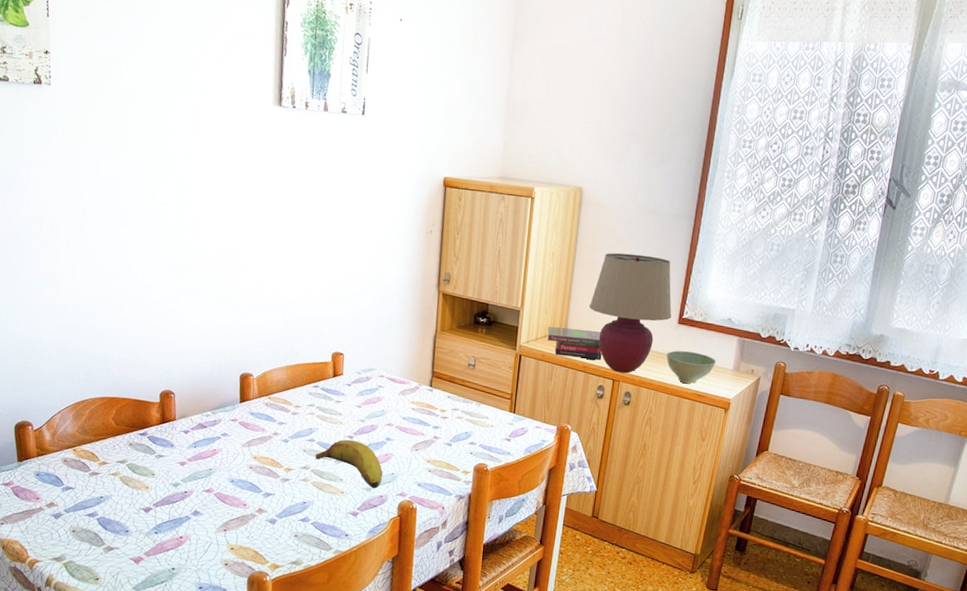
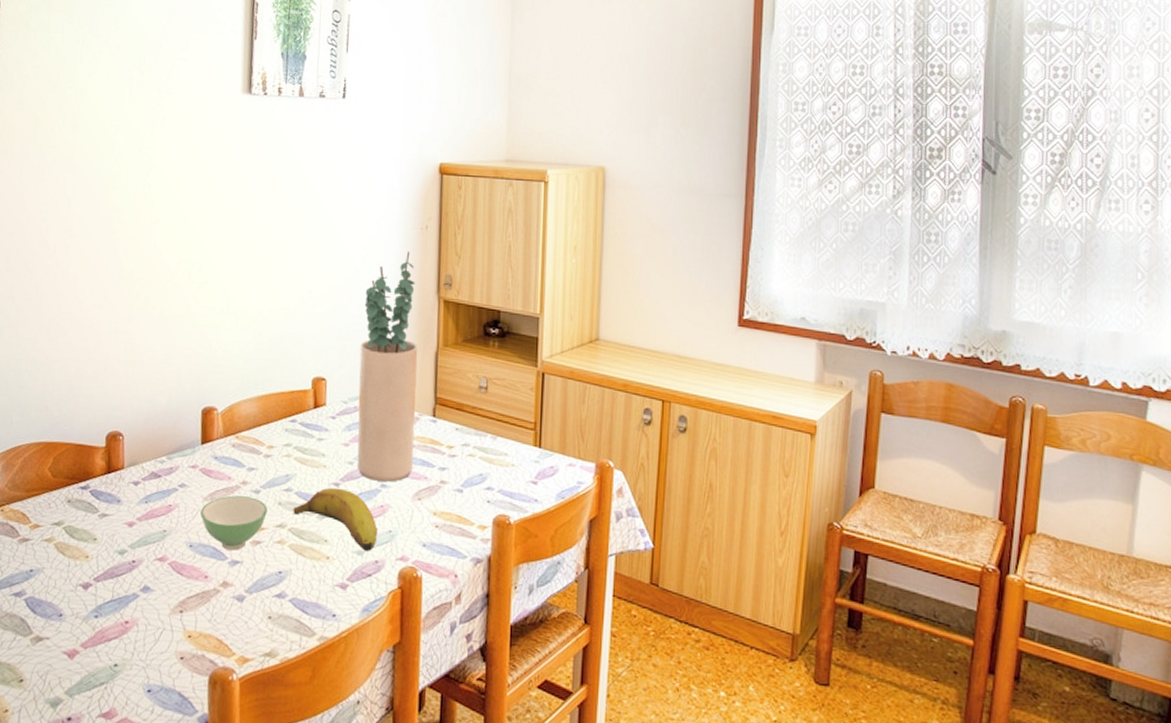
bowl: none [240,443,294,485] -> present [200,495,267,550]
vase: none [367,252,420,436] -> present [357,252,418,482]
books: present [547,326,603,360] -> none [574,335,646,376]
table lamp: present [588,253,672,374] -> none [624,242,729,392]
bowl: present [666,350,716,384] -> none [727,360,792,403]

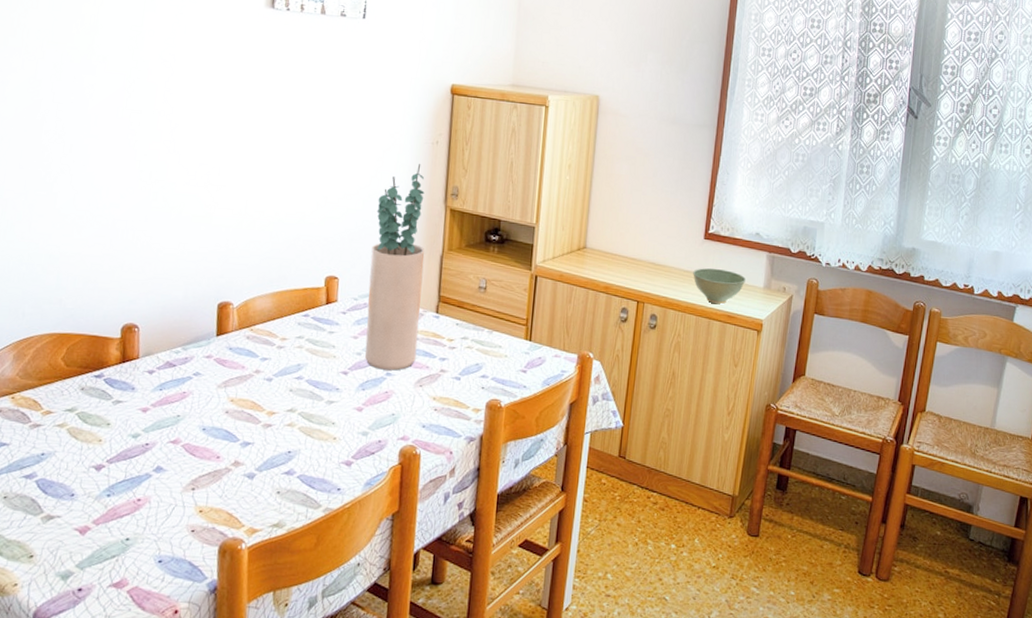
bowl: present [200,495,267,550] -> none [214,383,279,433]
fruit: present [293,487,377,551] -> none [303,376,382,432]
bowl: none [727,360,792,403] -> present [693,268,746,305]

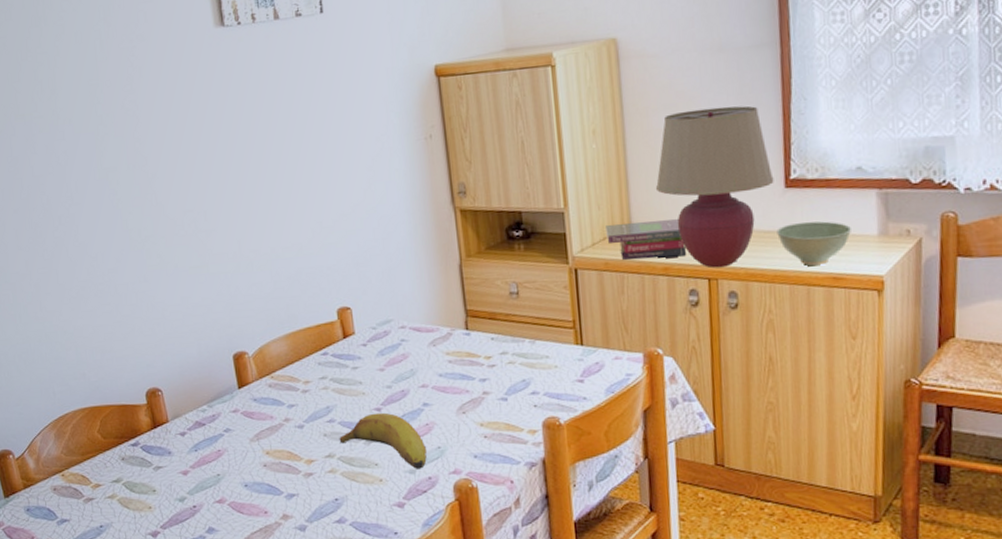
fruit: none [303,376,382,432] -> present [339,412,427,469]
vase: present [365,164,425,371] -> none [376,165,453,401]
books: none [564,243,625,280] -> present [604,219,687,261]
table lamp: none [609,164,697,294] -> present [655,105,774,269]

